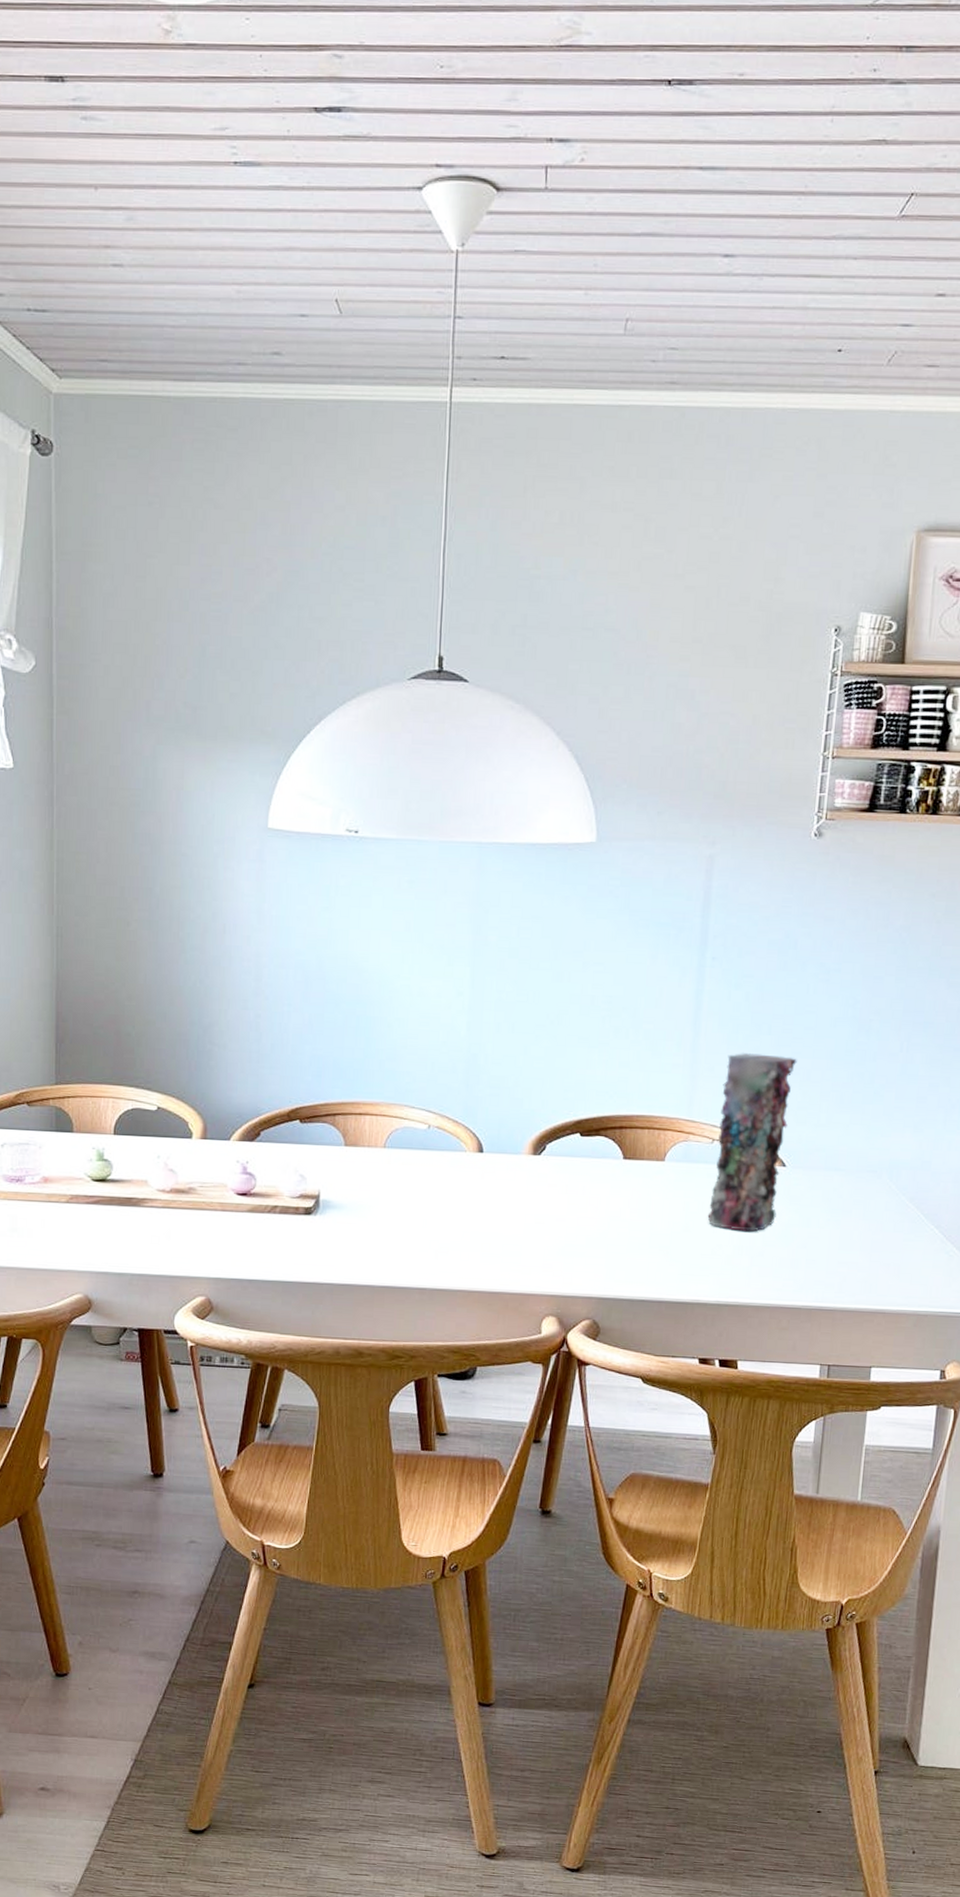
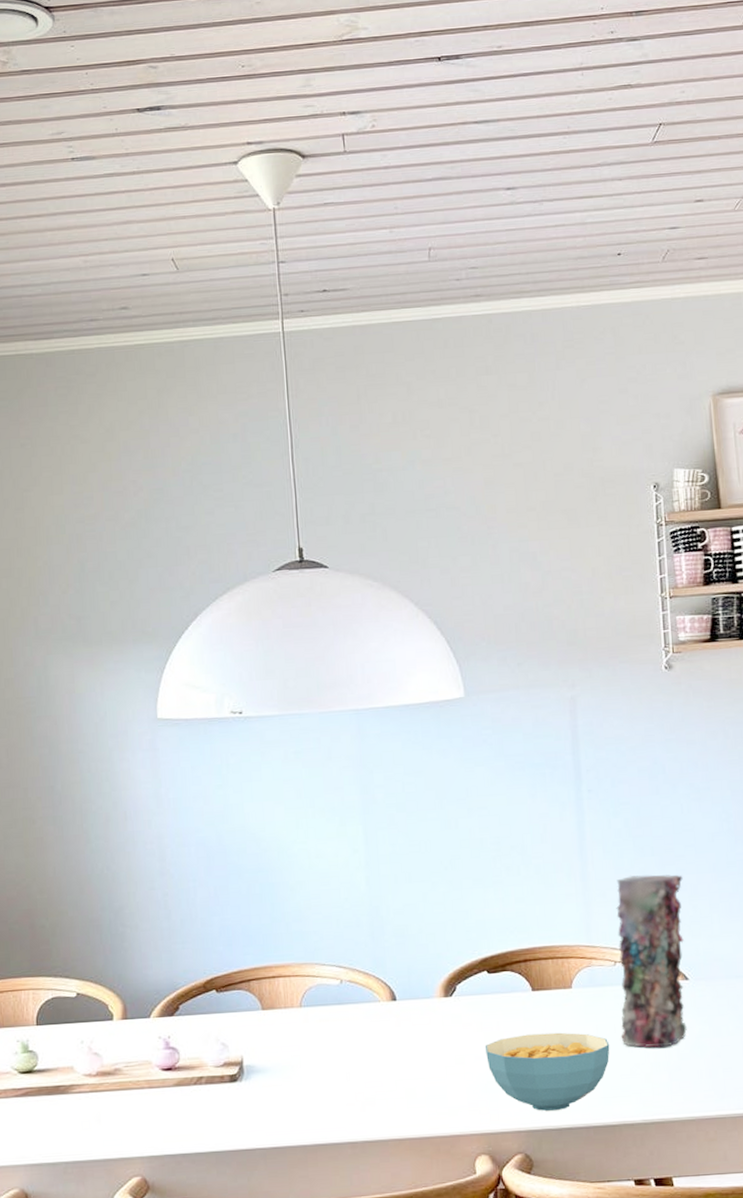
cereal bowl: none [567,1202,695,1281] -> present [485,1032,610,1111]

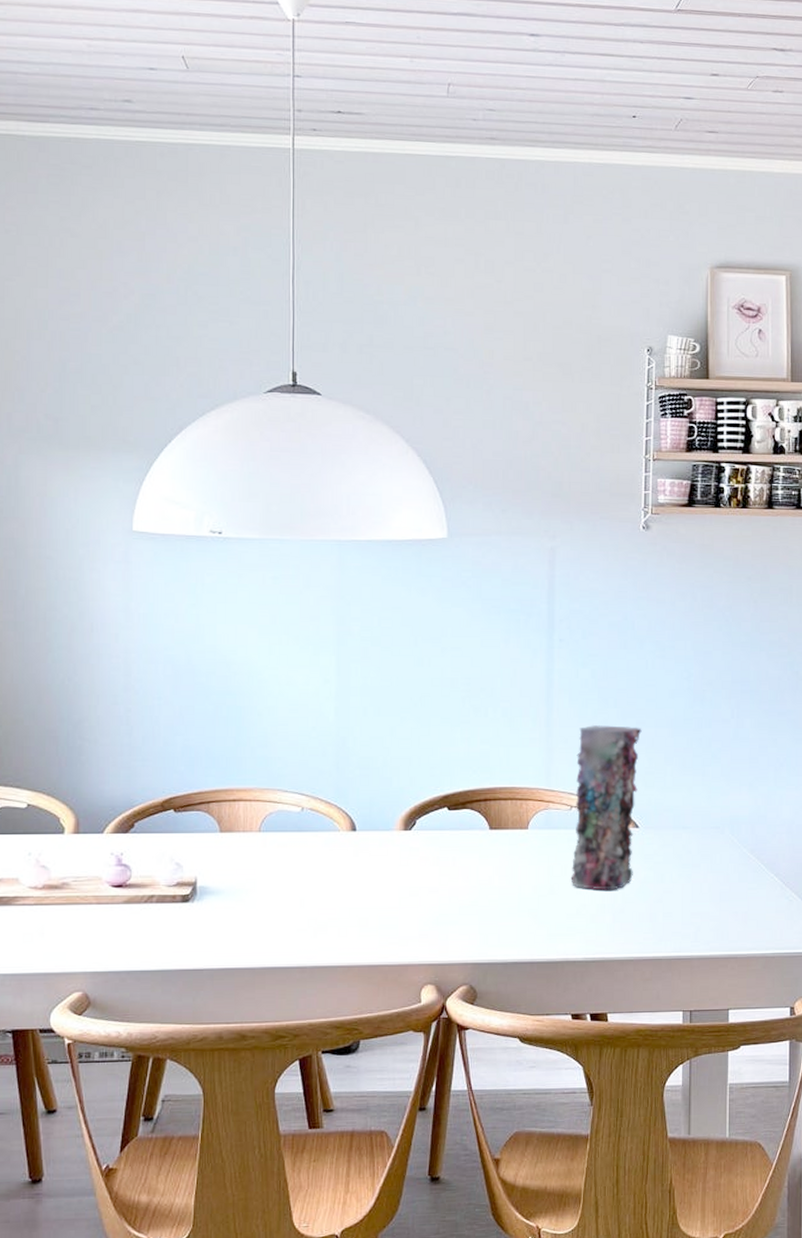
cereal bowl: present [485,1032,610,1111] -> none [440,871,559,945]

